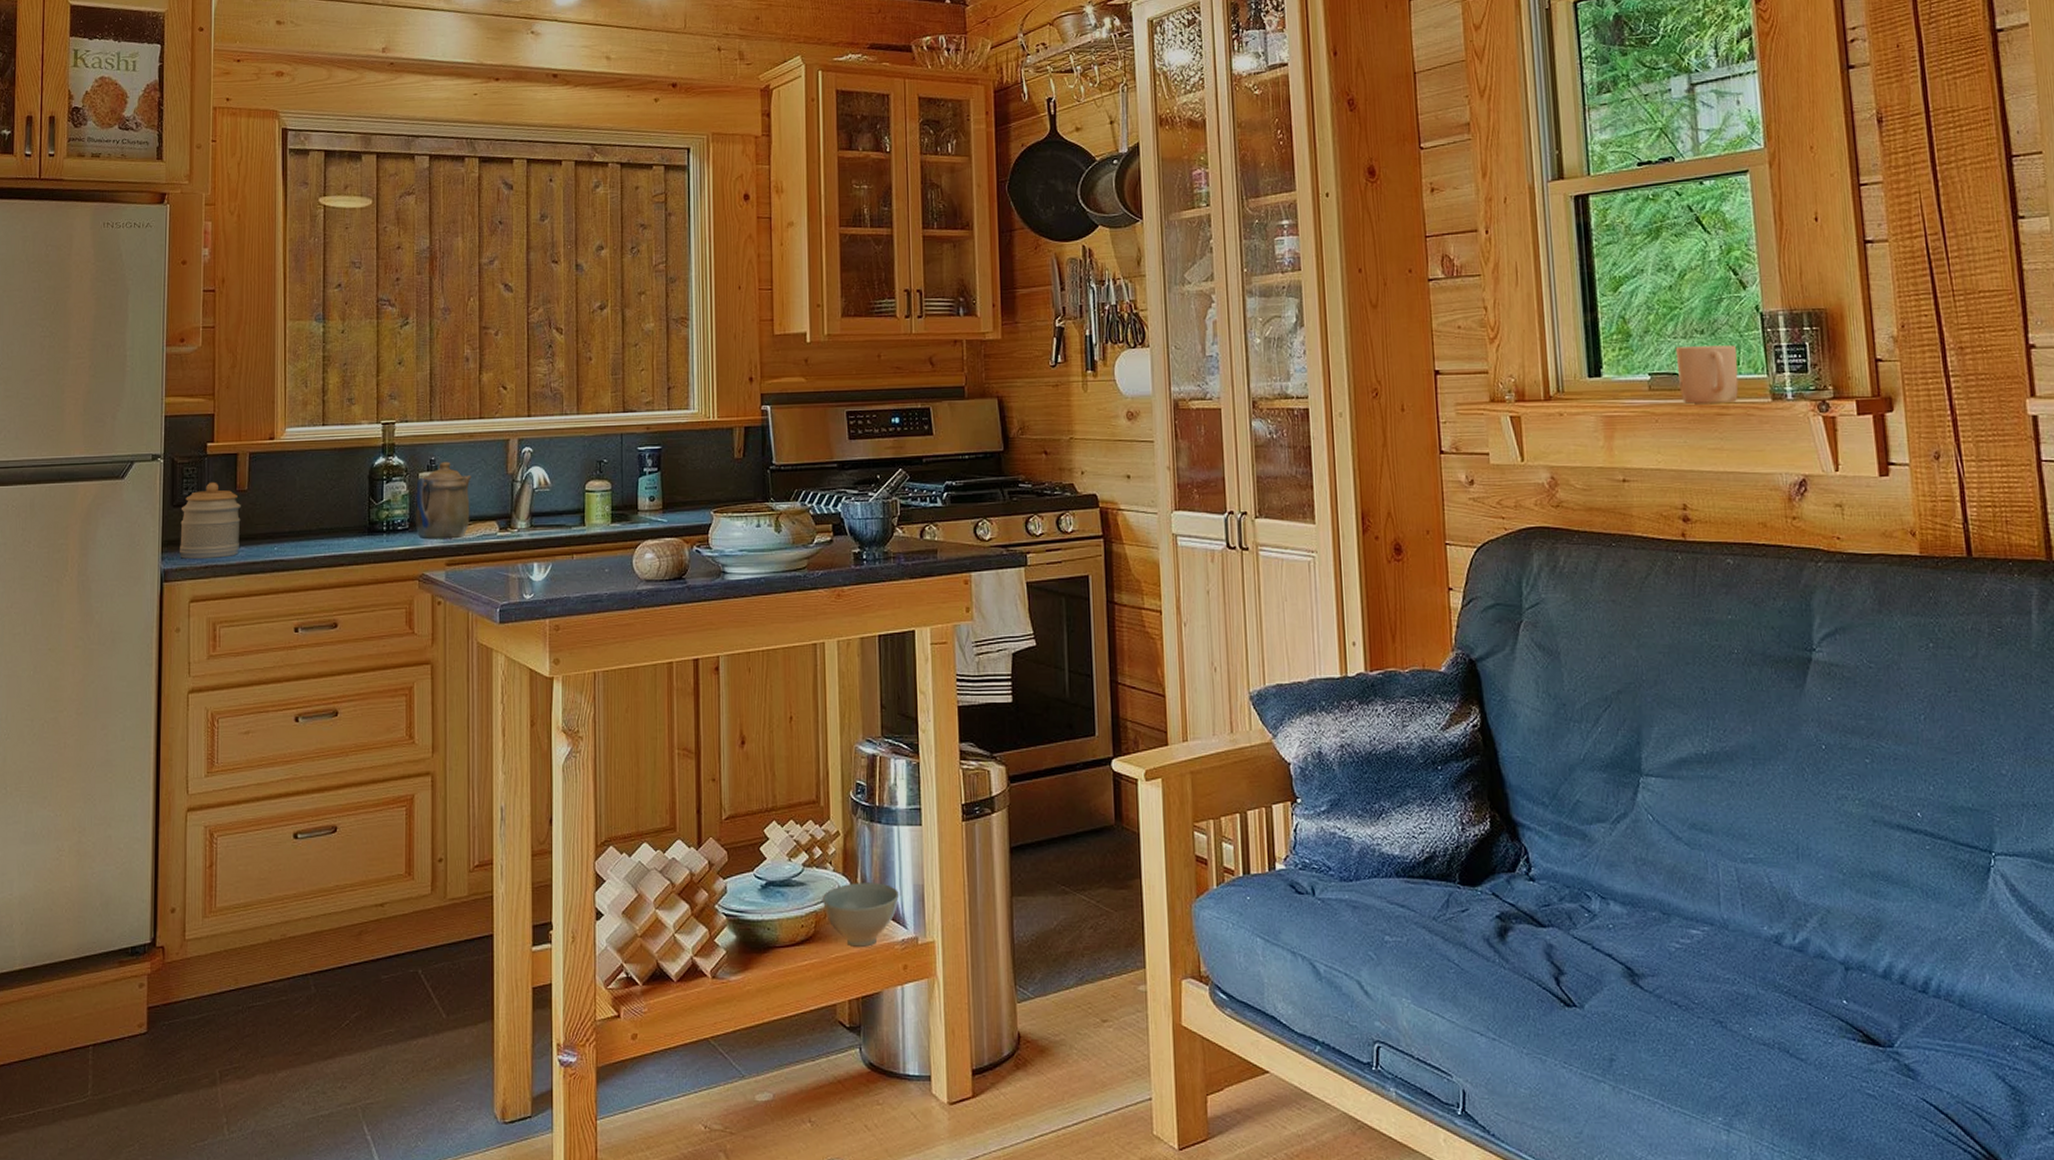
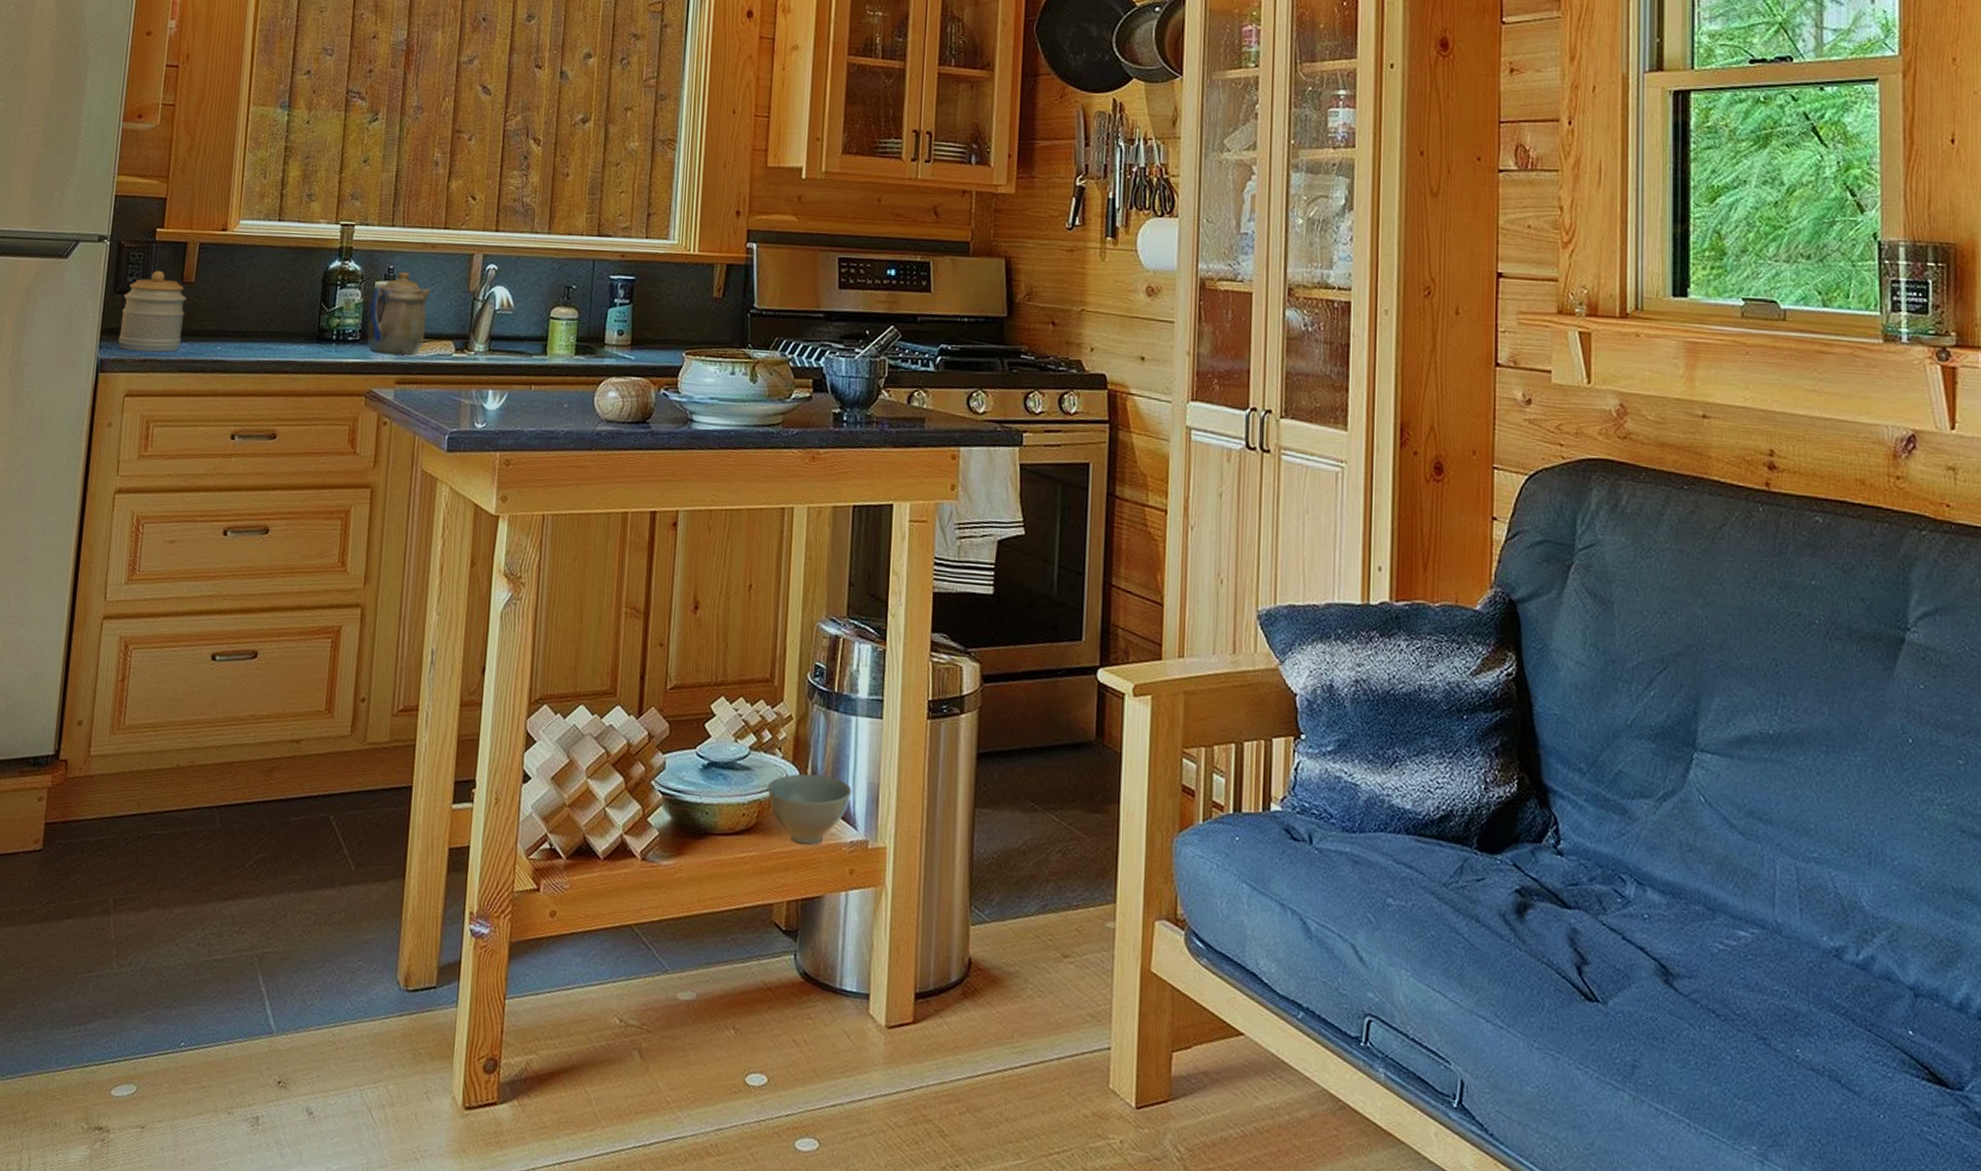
mug: present [1675,345,1739,404] -> none [1775,271,1848,340]

